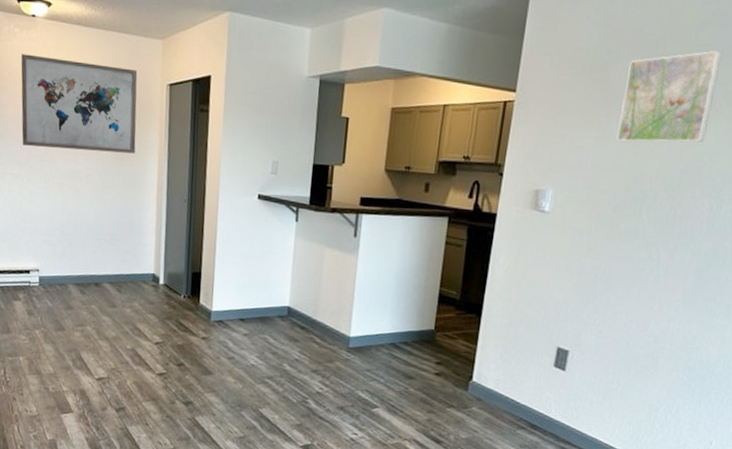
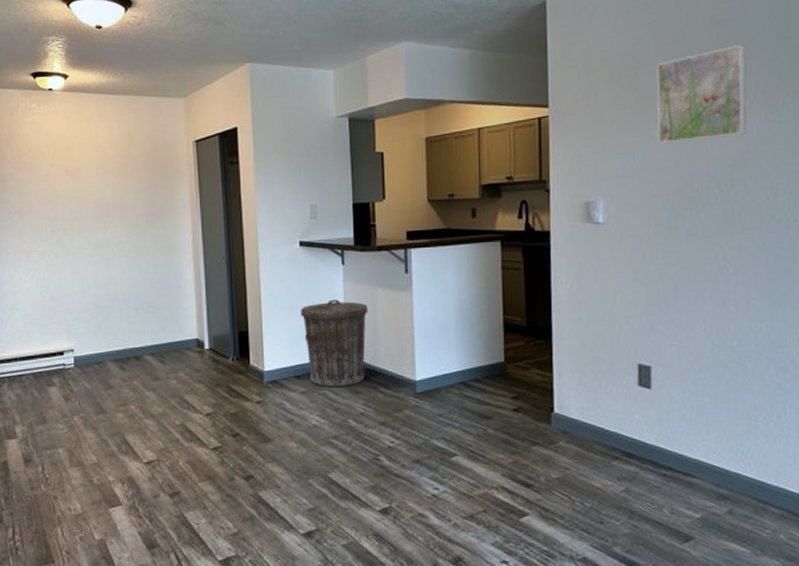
wall art: present [21,54,138,154] -> none [40,128,166,220]
trash can: none [251,253,315,334] -> present [301,299,369,388]

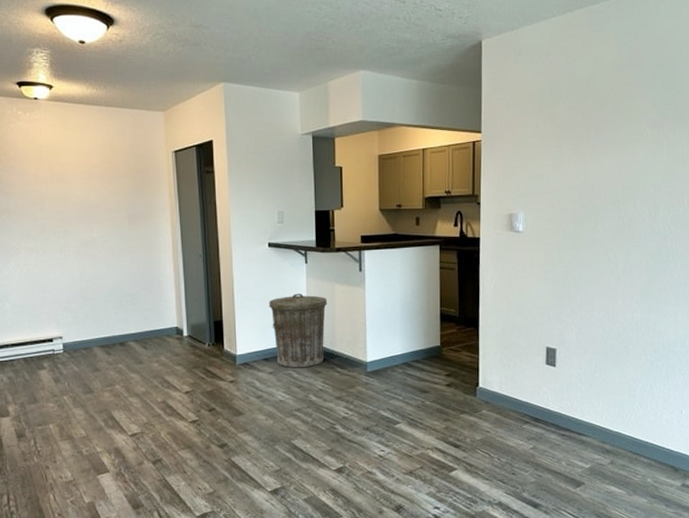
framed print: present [656,45,747,144] -> none [568,87,640,167]

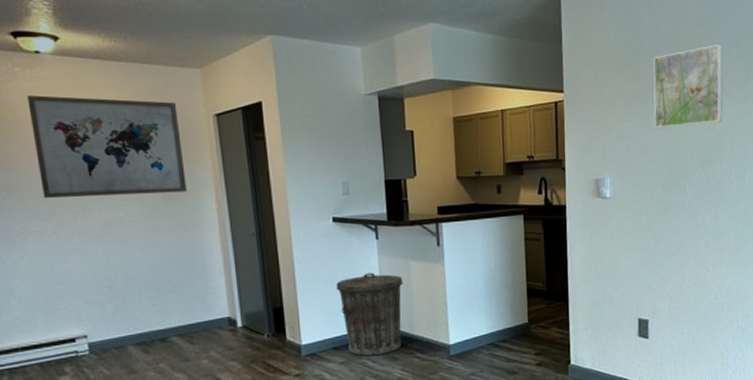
wall art: none [26,134,148,220] -> present [27,95,187,198]
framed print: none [568,87,640,167] -> present [653,45,723,129]

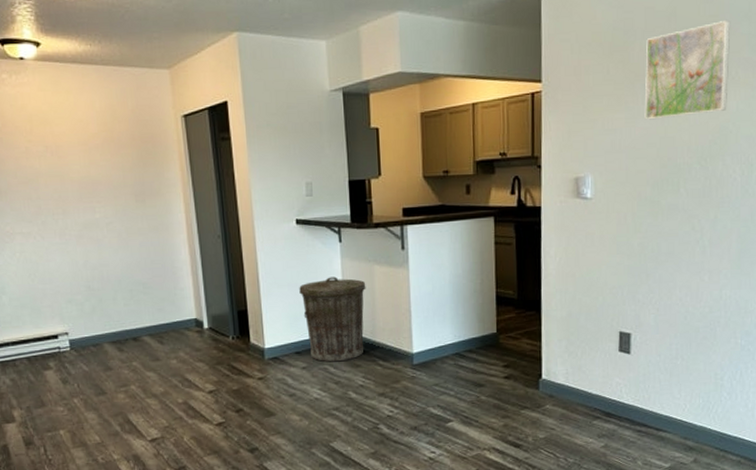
wall art: present [27,95,187,198] -> none [14,101,157,200]

